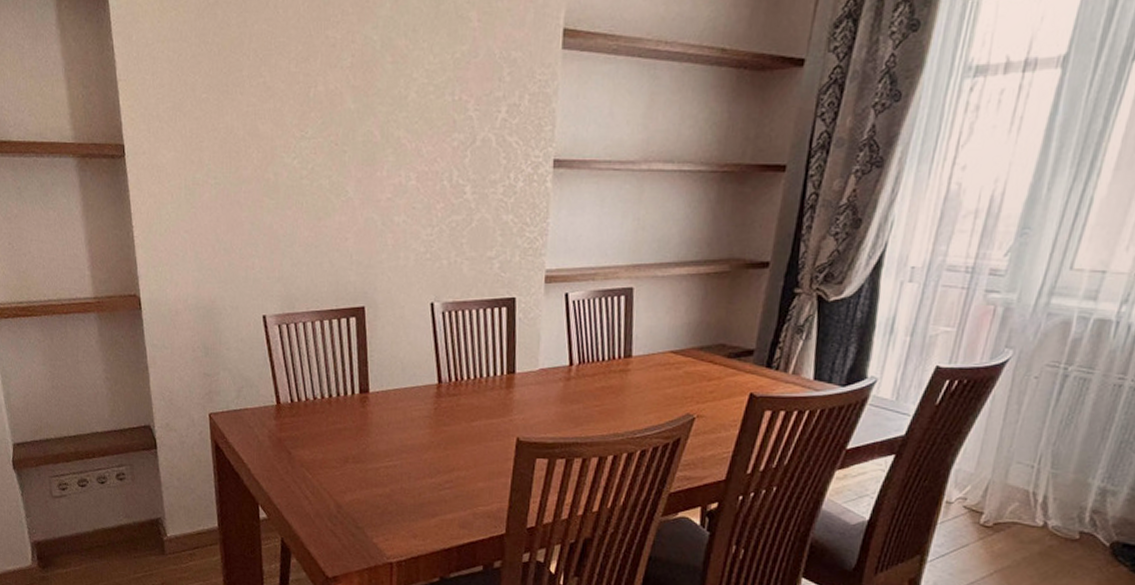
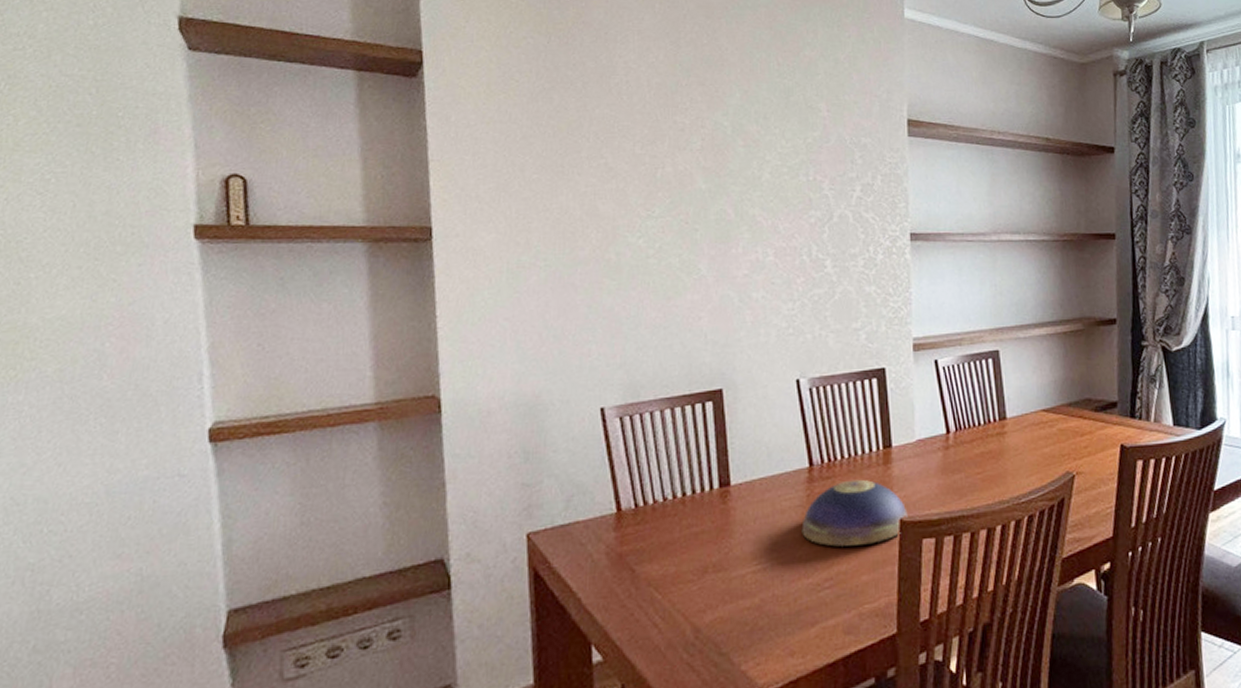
decorative bowl: none [428,399,525,457] -> present [801,479,908,547]

